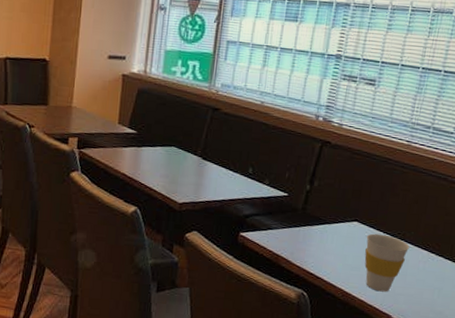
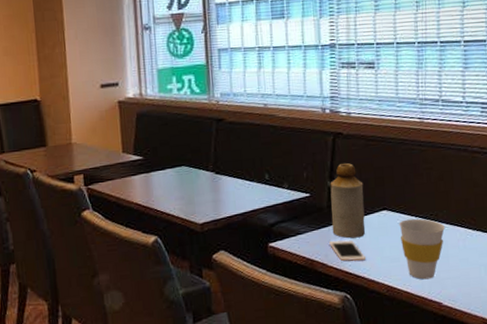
cell phone: none [297,240,329,265] -> present [329,240,367,262]
bottle: none [302,170,341,243] -> present [330,162,366,238]

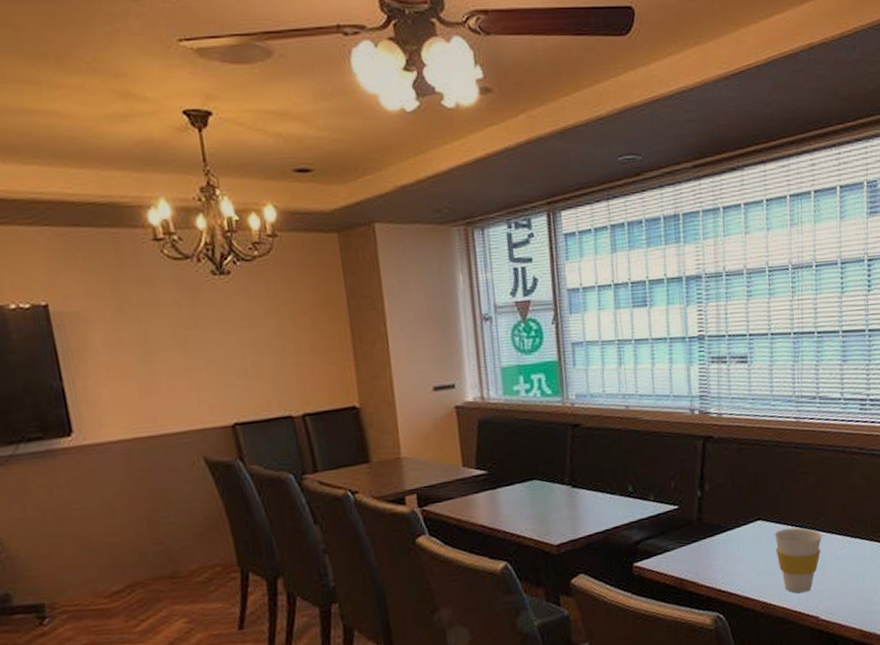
cell phone: present [329,240,367,262] -> none [700,555,740,579]
bottle: present [330,162,366,238] -> none [700,469,739,553]

